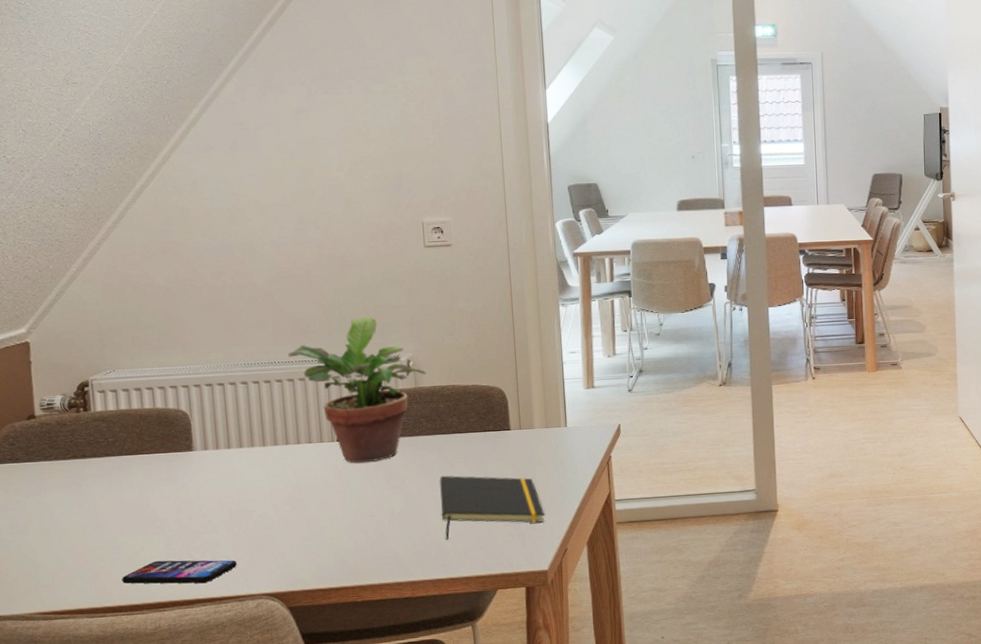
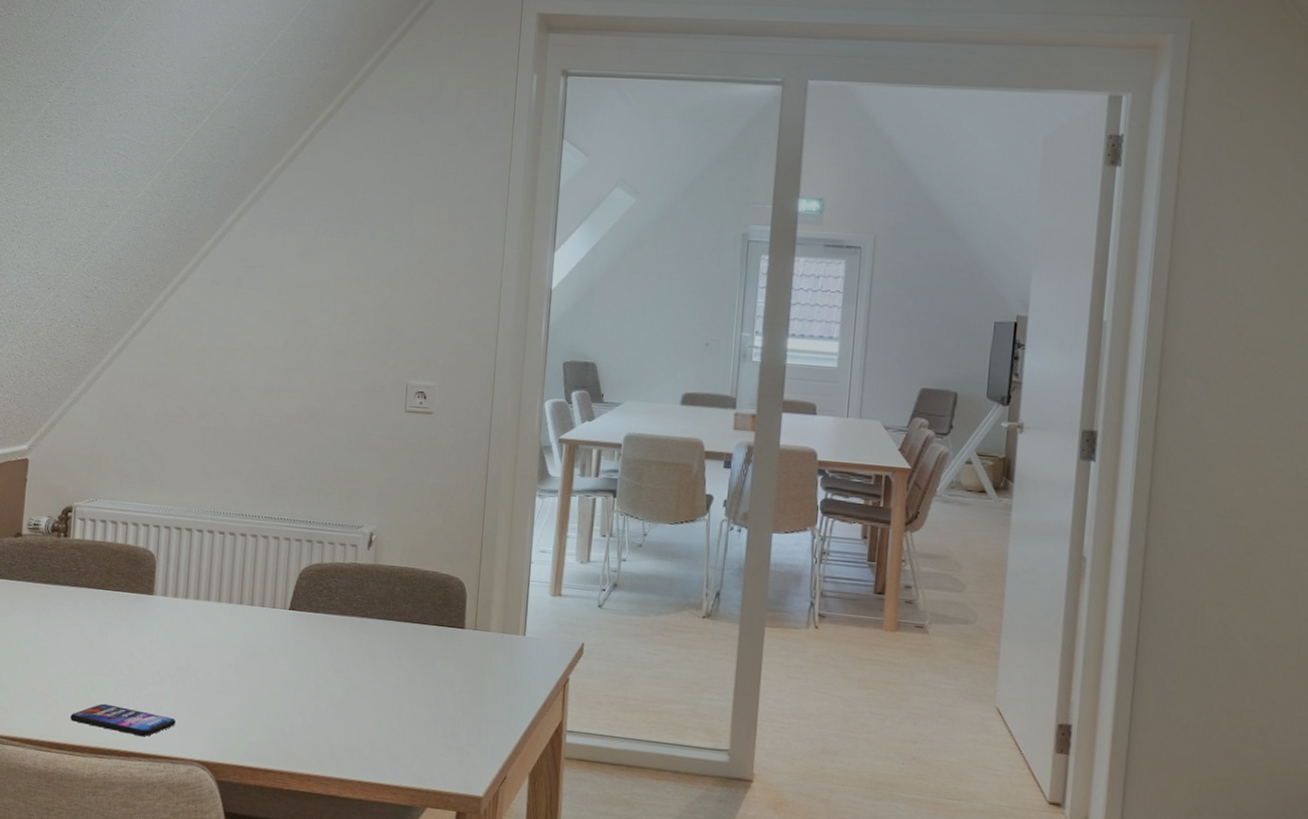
potted plant: present [287,316,427,464] -> none [255,479,388,639]
notepad: present [439,475,544,540] -> none [380,666,488,741]

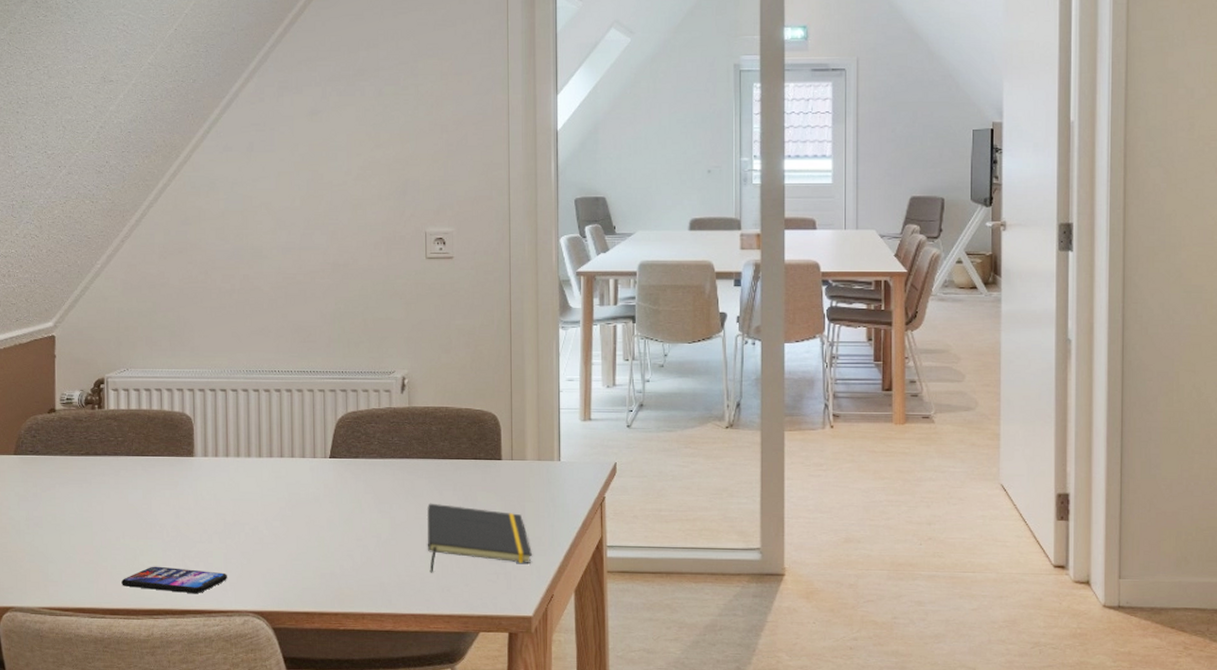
notepad: none [380,666,488,741] -> present [426,503,532,573]

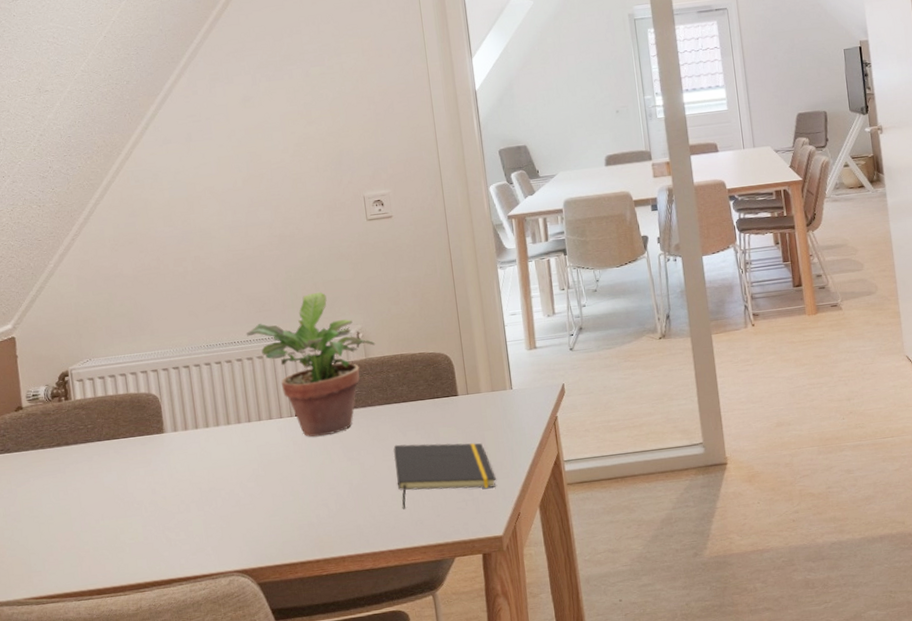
smartphone: present [121,566,227,594] -> none [105,538,209,566]
potted plant: none [287,329,421,483] -> present [246,291,376,437]

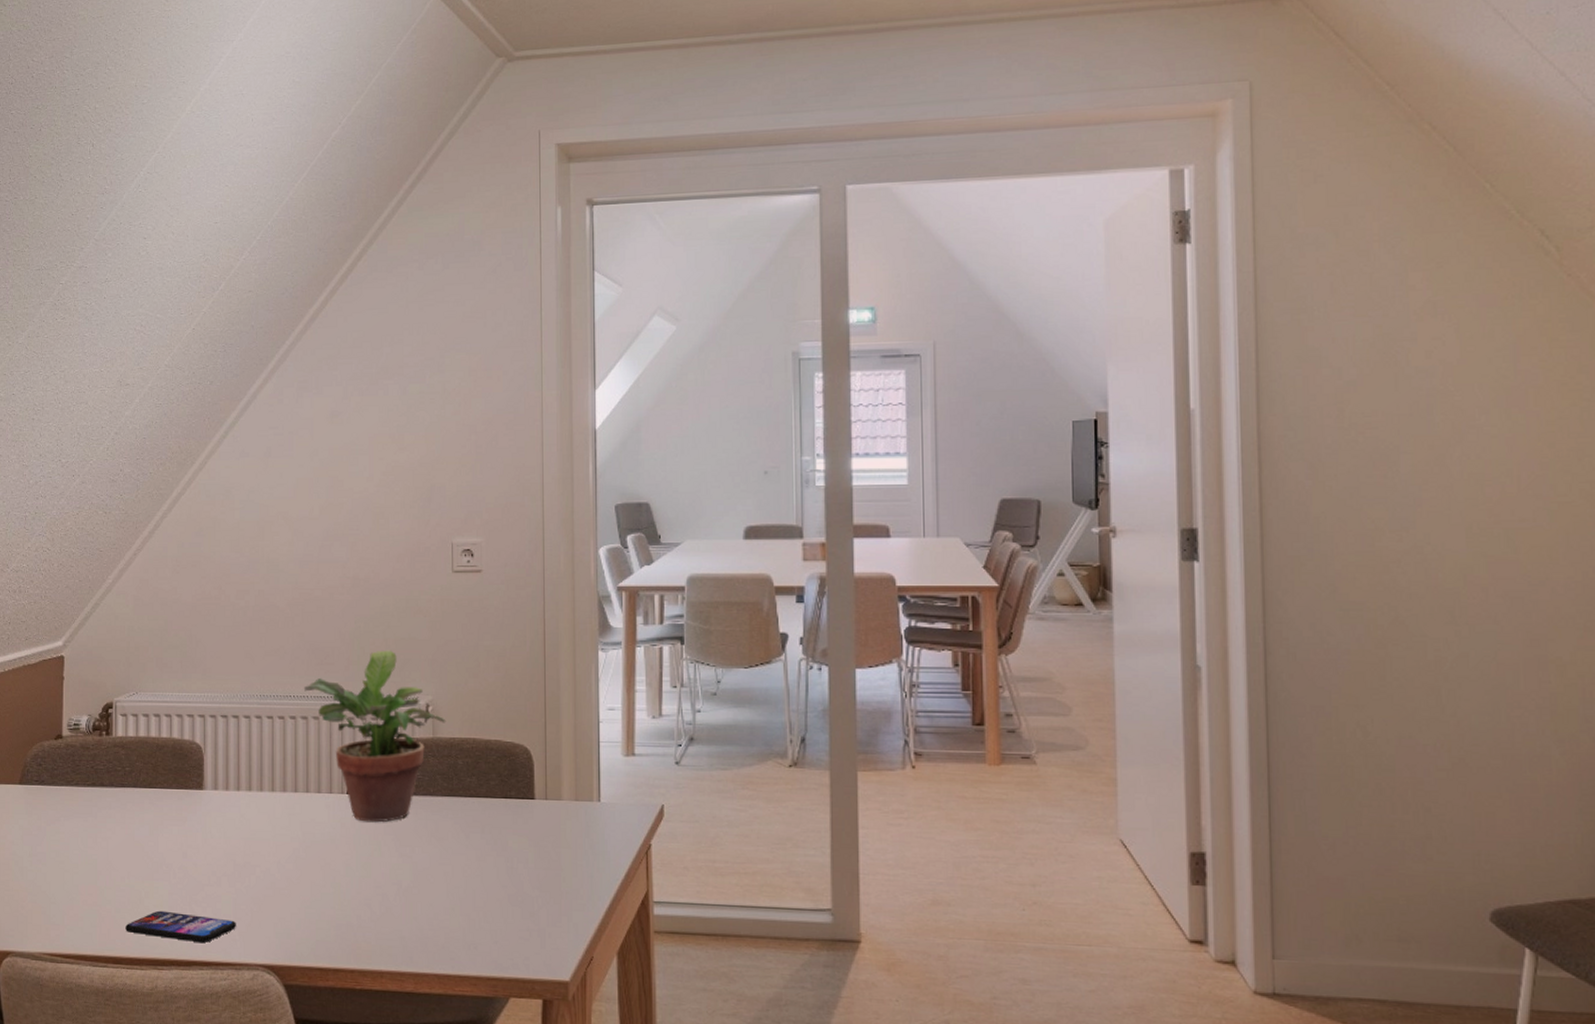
smartphone: none [105,538,209,566] -> present [125,910,236,944]
notepad: present [393,443,496,510] -> none [452,847,568,927]

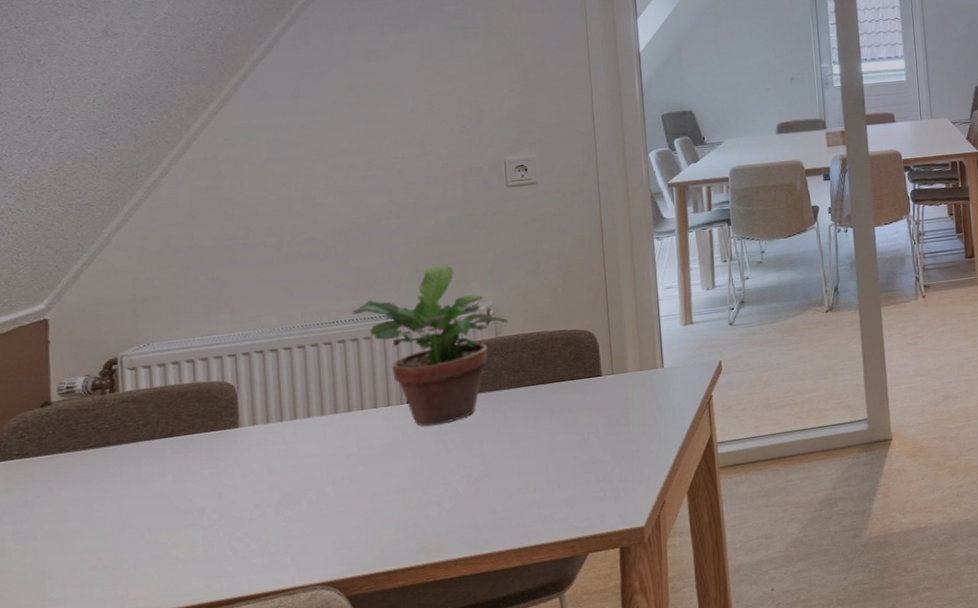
smartphone: present [125,910,236,944] -> none [148,547,287,587]

